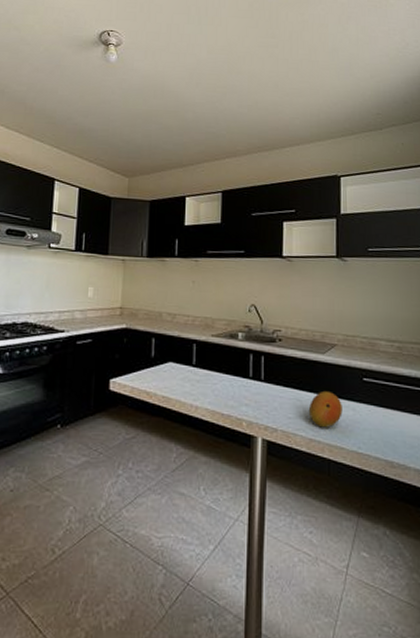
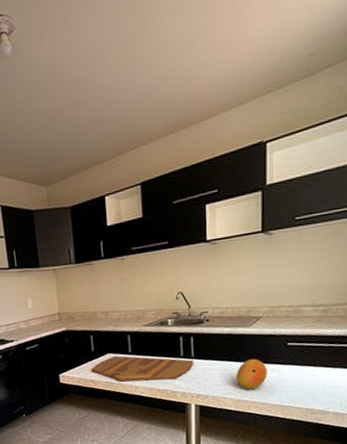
cutting board: none [147,365,264,404] -> present [91,355,194,382]

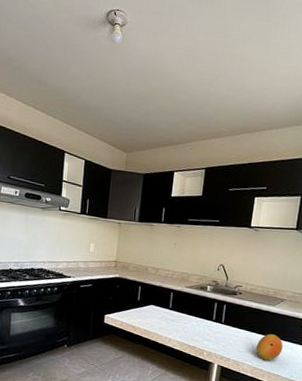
cutting board: present [91,355,194,382] -> none [133,308,223,339]

